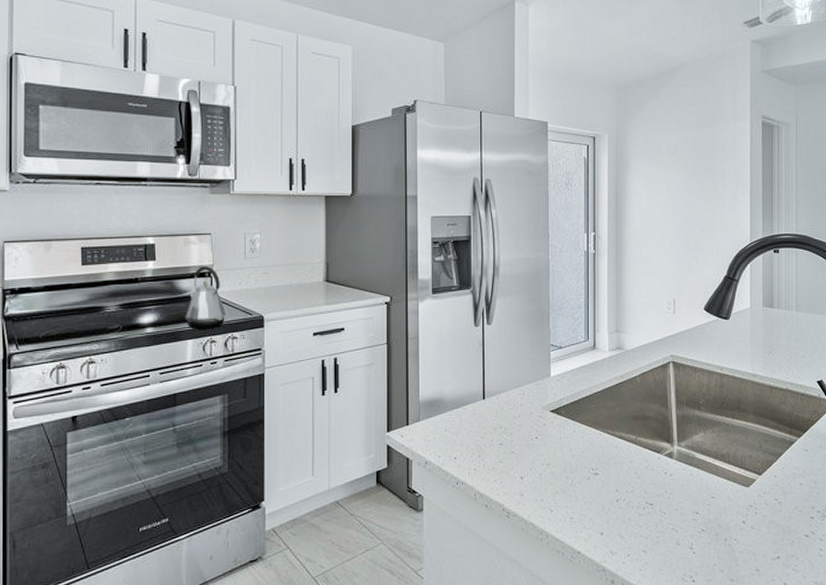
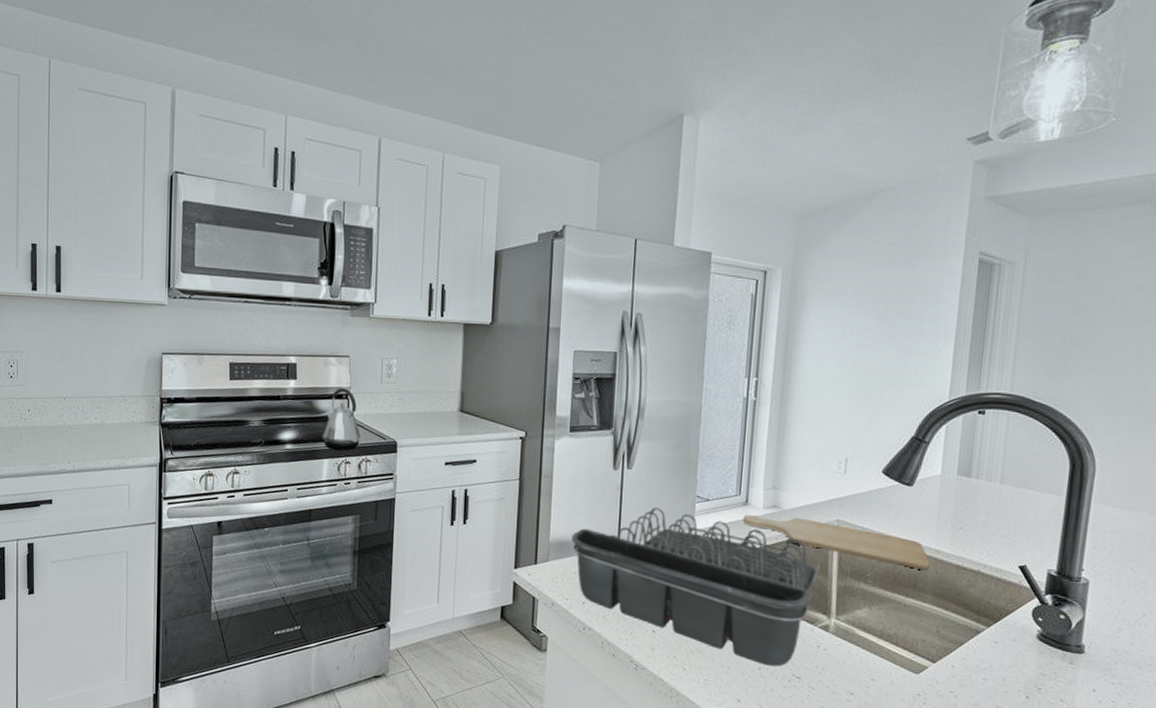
dish rack: none [440,358,662,498] -> present [571,507,822,667]
chopping board: none [592,356,749,393] -> present [742,515,930,570]

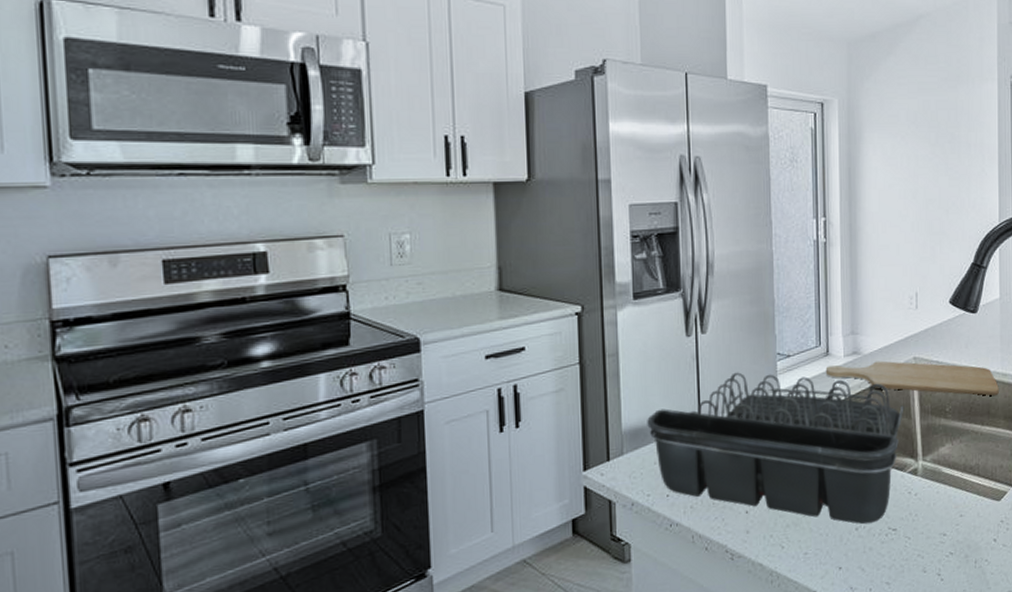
kettle: present [322,388,361,450] -> none [314,278,370,360]

